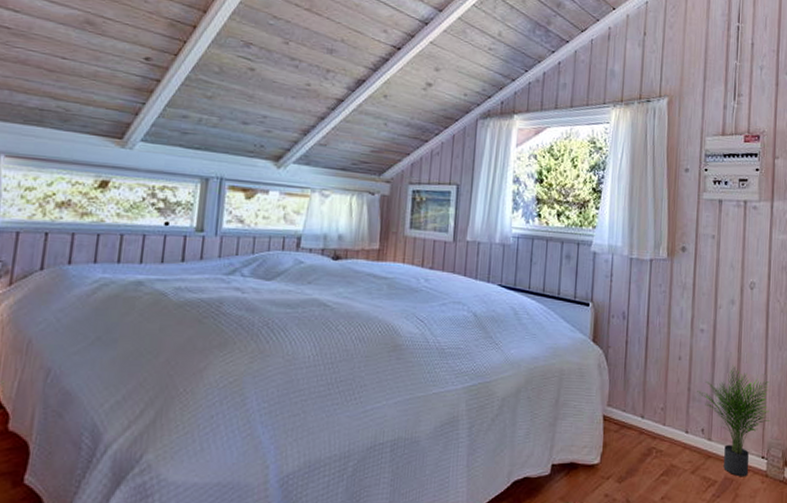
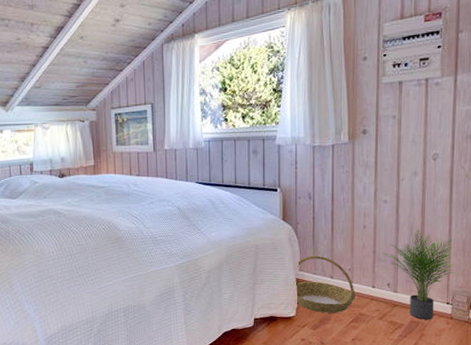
basket: none [600,388,667,462] -> present [294,255,355,313]

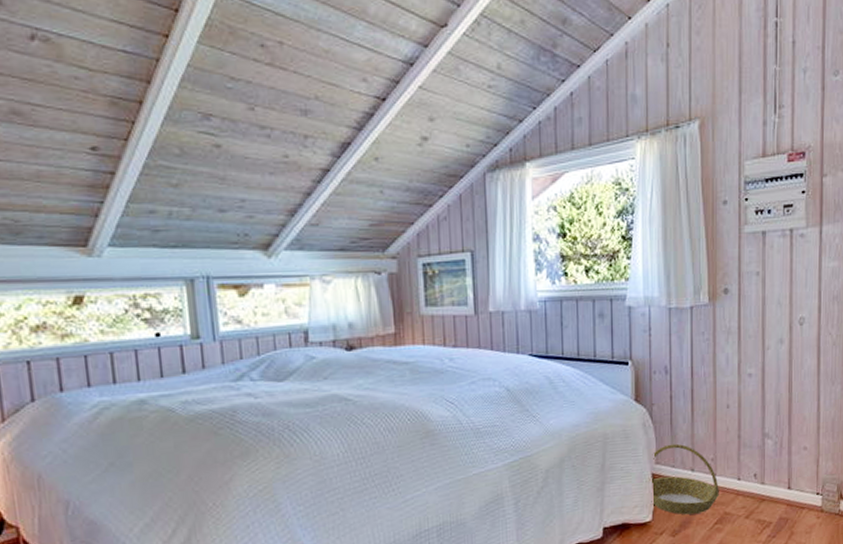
potted plant: present [382,228,455,319] -> none [747,406,824,515]

